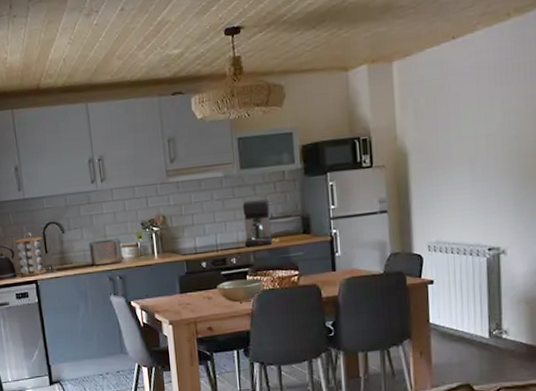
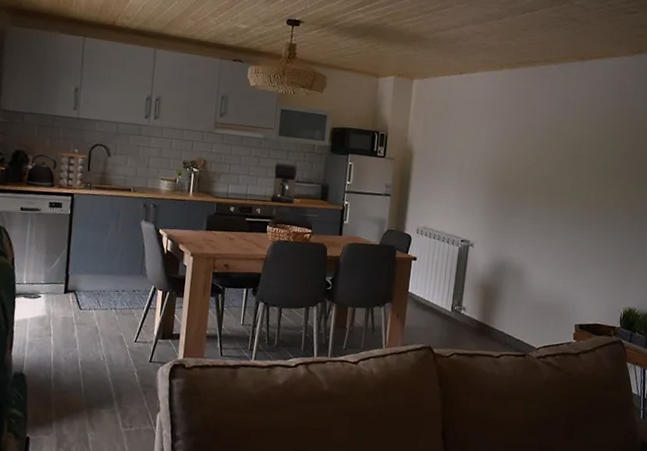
toaster: present [88,239,124,266] -> none [129,169,162,194]
bowl: present [217,278,264,303] -> none [239,227,281,248]

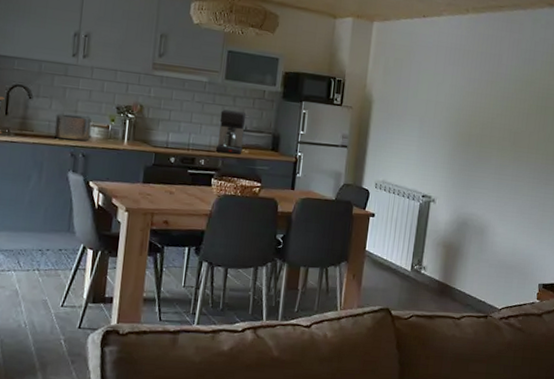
toaster: none [129,169,162,194] -> present [54,113,93,142]

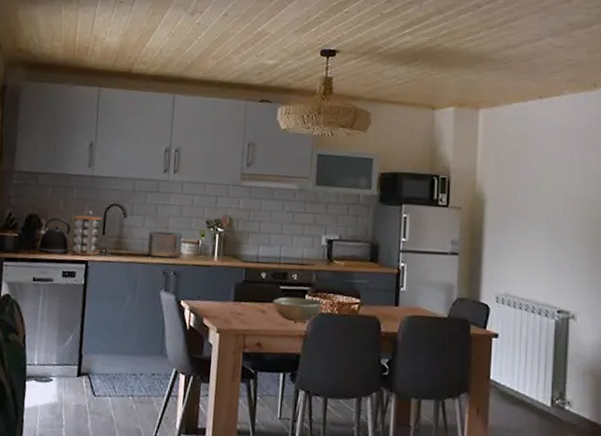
bowl: none [180,180,227,203] -> present [273,297,323,323]
coffee maker: present [216,109,247,155] -> none [309,218,340,268]

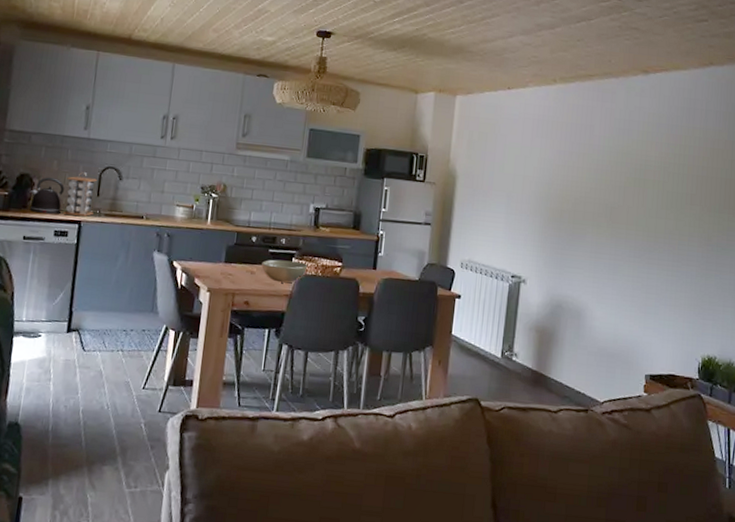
toaster: present [147,231,183,259] -> none [141,194,178,222]

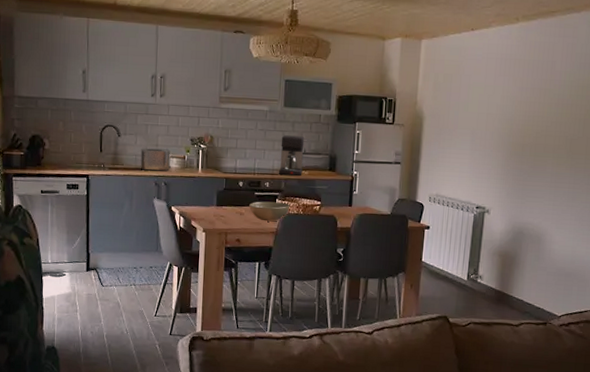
kettle: present [29,177,64,214] -> none [42,137,72,170]
spice rack: present [63,172,97,217] -> none [72,131,99,171]
toaster: none [141,194,178,222] -> present [140,148,171,172]
coffee maker: none [297,188,328,234] -> present [279,135,305,177]

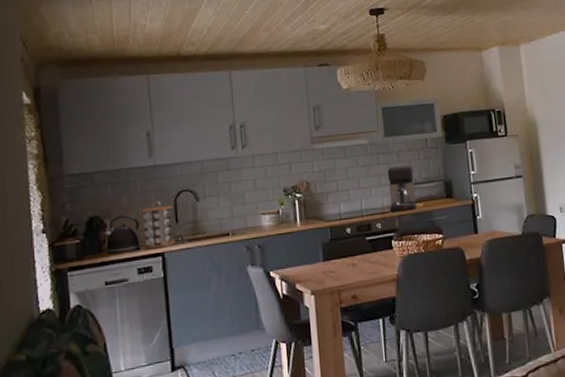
kettle: none [42,137,72,170] -> present [102,214,143,255]
spice rack: none [72,131,99,171] -> present [140,201,176,250]
toaster: present [140,148,171,172] -> none [225,206,264,235]
bowl: present [249,201,290,222] -> none [362,243,409,269]

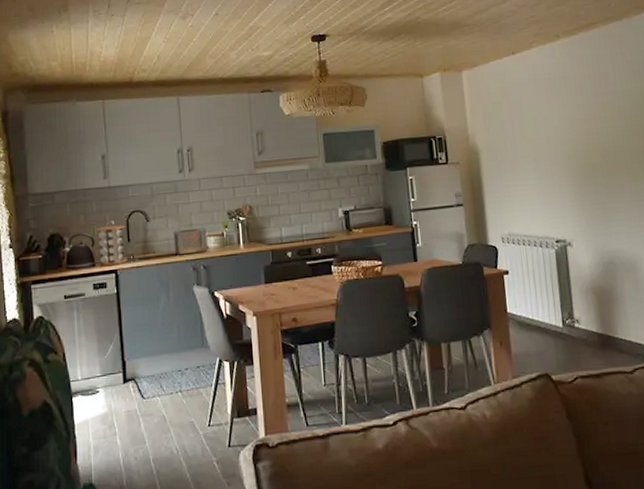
toaster: none [225,206,264,235] -> present [173,228,209,255]
coffee maker: present [387,165,417,212] -> none [327,191,357,237]

